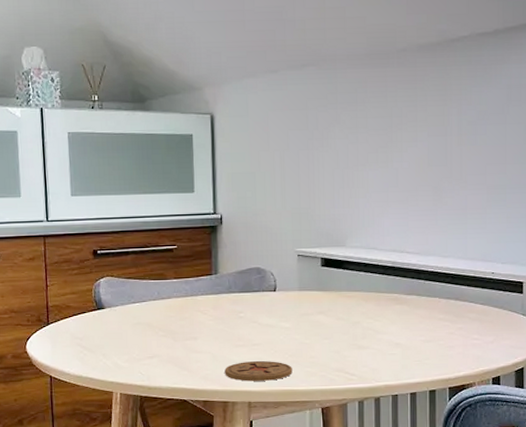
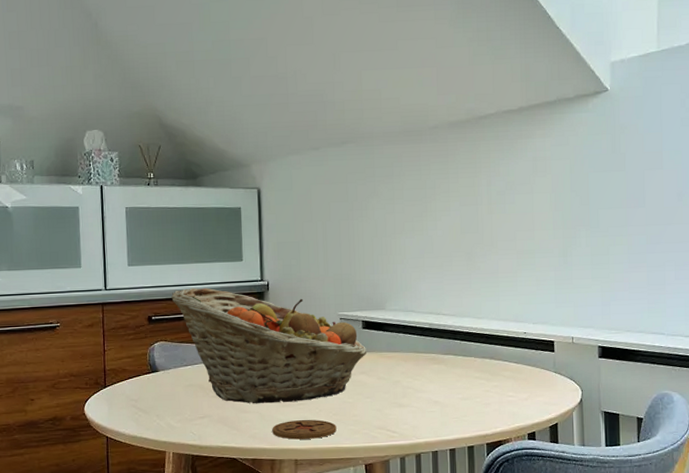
fruit basket: none [118,220,325,344] -> present [171,287,366,404]

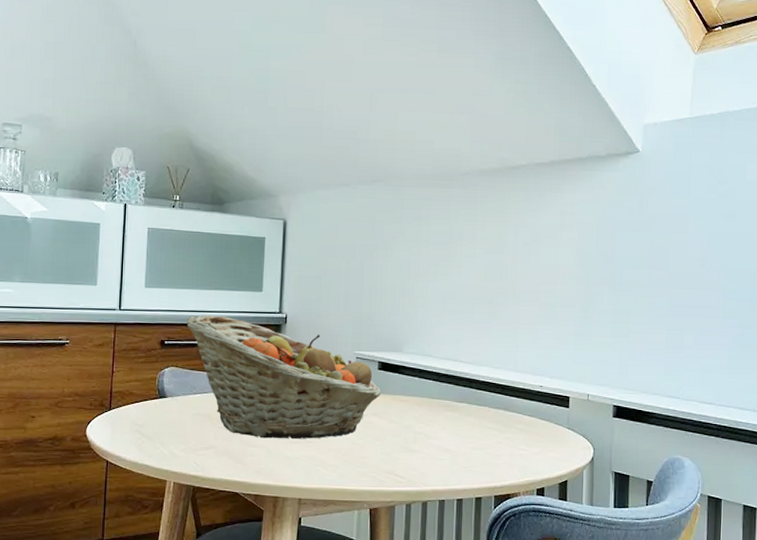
coaster: present [272,420,337,440] -> none [278,458,344,479]

